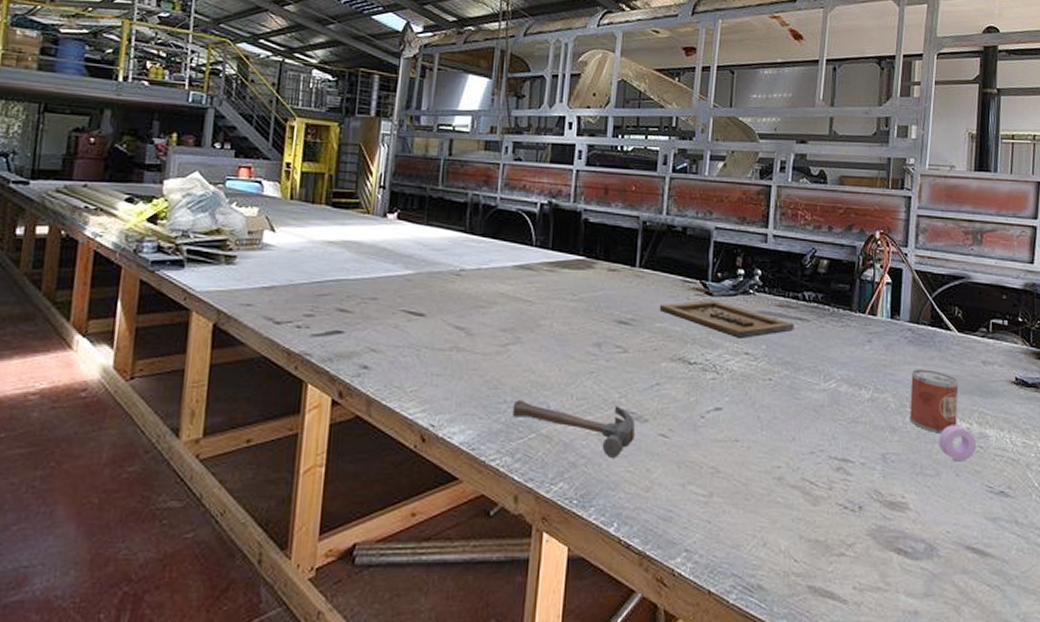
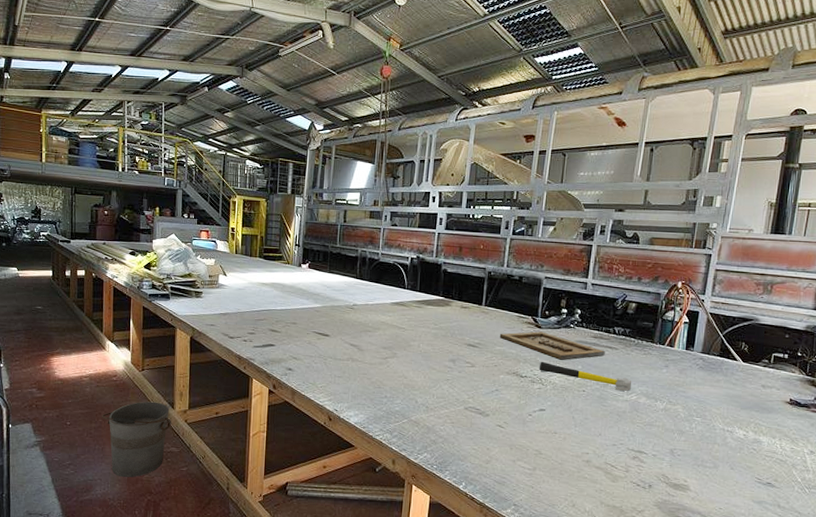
bucket: none [54,428,173,556] -> present [101,401,171,477]
claw hammer: present [512,400,635,458] -> none [391,396,479,439]
hammer: none [711,341,830,377] -> present [539,361,632,391]
can: present [910,369,959,434] -> none [696,389,740,438]
duct tape: present [938,425,976,462] -> none [718,431,750,459]

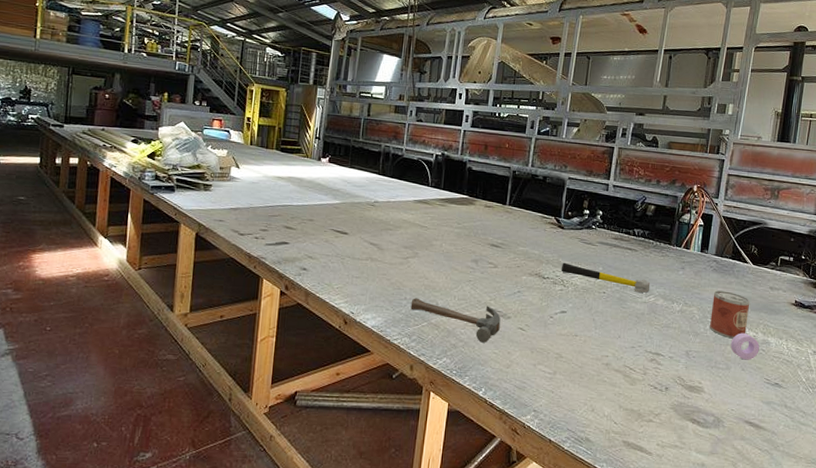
bucket: present [101,401,171,477] -> none [88,304,169,389]
claw hammer: none [391,396,479,439] -> present [410,298,501,343]
tool organizer: present [499,331,605,360] -> none [522,232,625,262]
can: none [696,389,740,438] -> present [710,290,750,339]
duct tape: none [718,431,750,459] -> present [730,333,760,360]

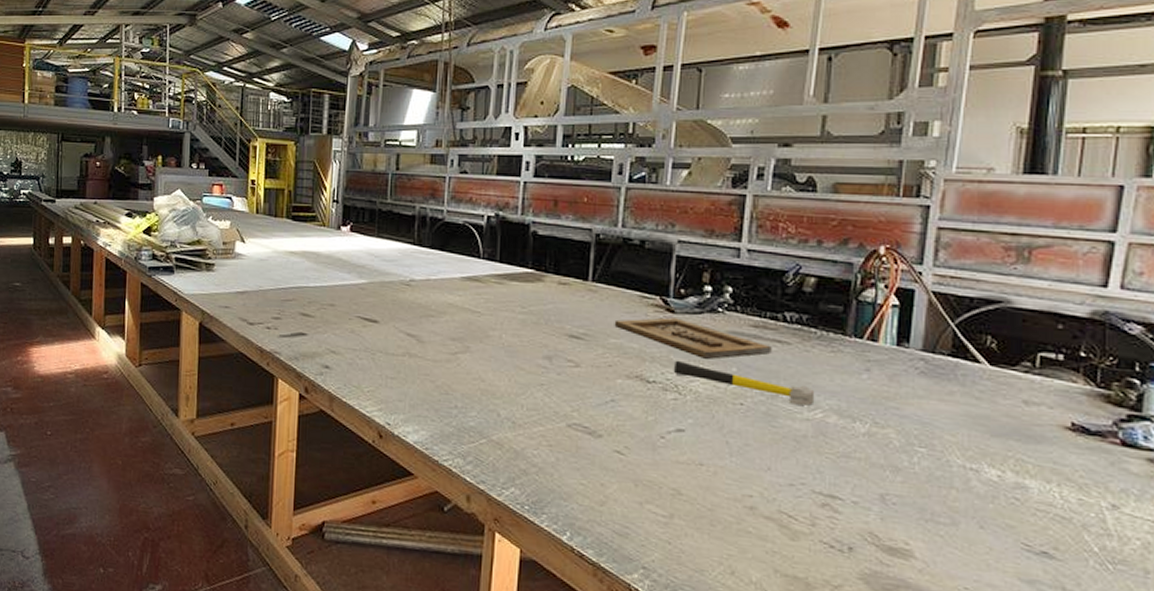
claw hammer: present [410,298,501,343] -> none [463,406,588,470]
tool organizer: none [522,232,625,262] -> present [614,317,772,359]
can: present [710,290,750,339] -> none [919,404,988,479]
duct tape: present [730,333,760,360] -> none [957,470,1009,513]

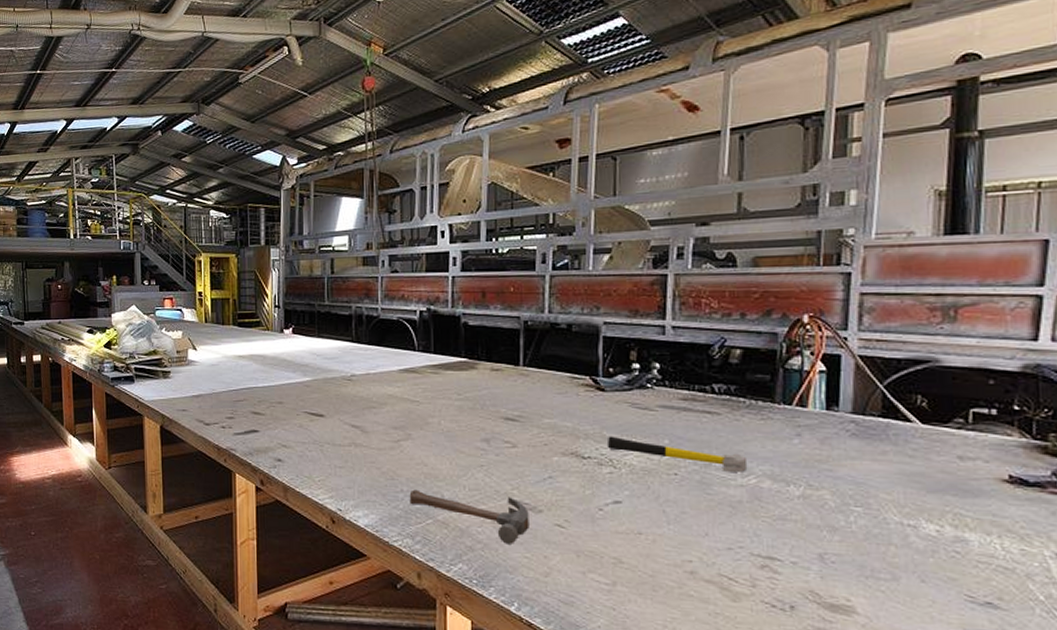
claw hammer: none [463,406,588,470] -> present [409,489,529,544]
tool organizer: present [614,317,772,359] -> none [547,396,702,433]

